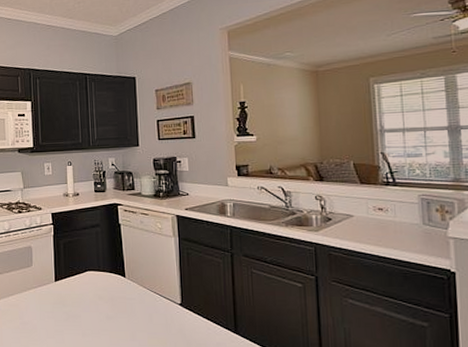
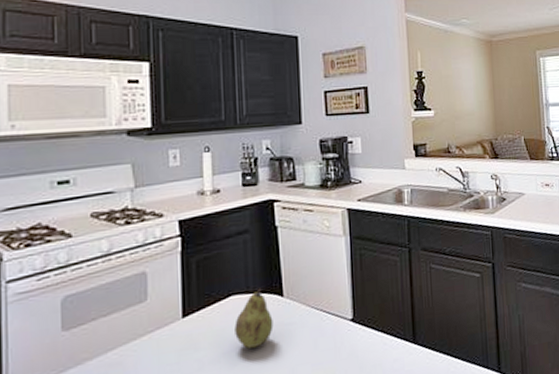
fruit: none [90,268,118,311] -> present [235,288,274,349]

